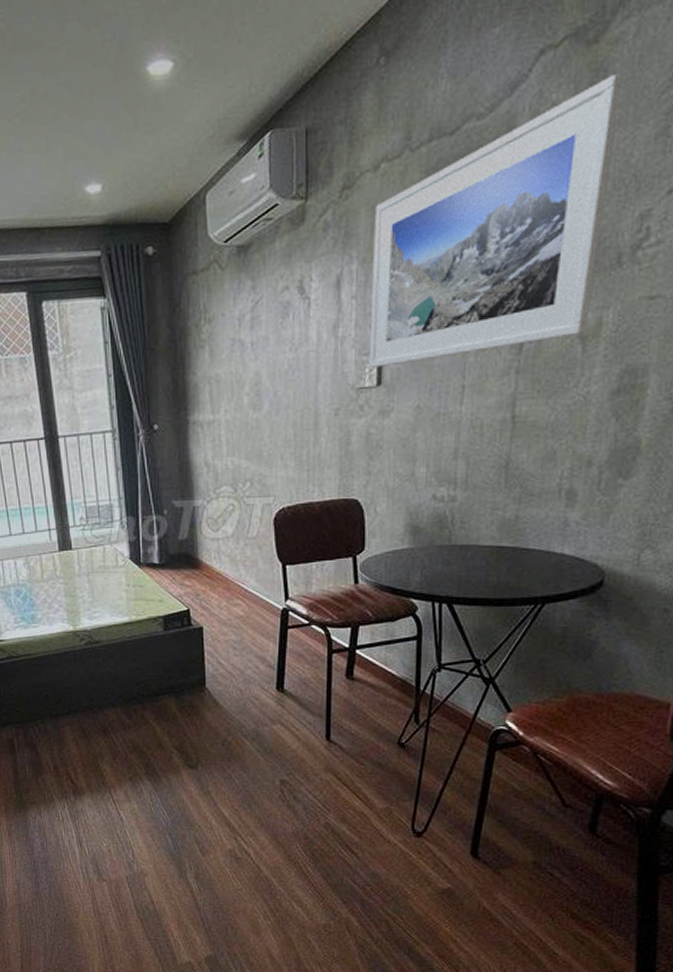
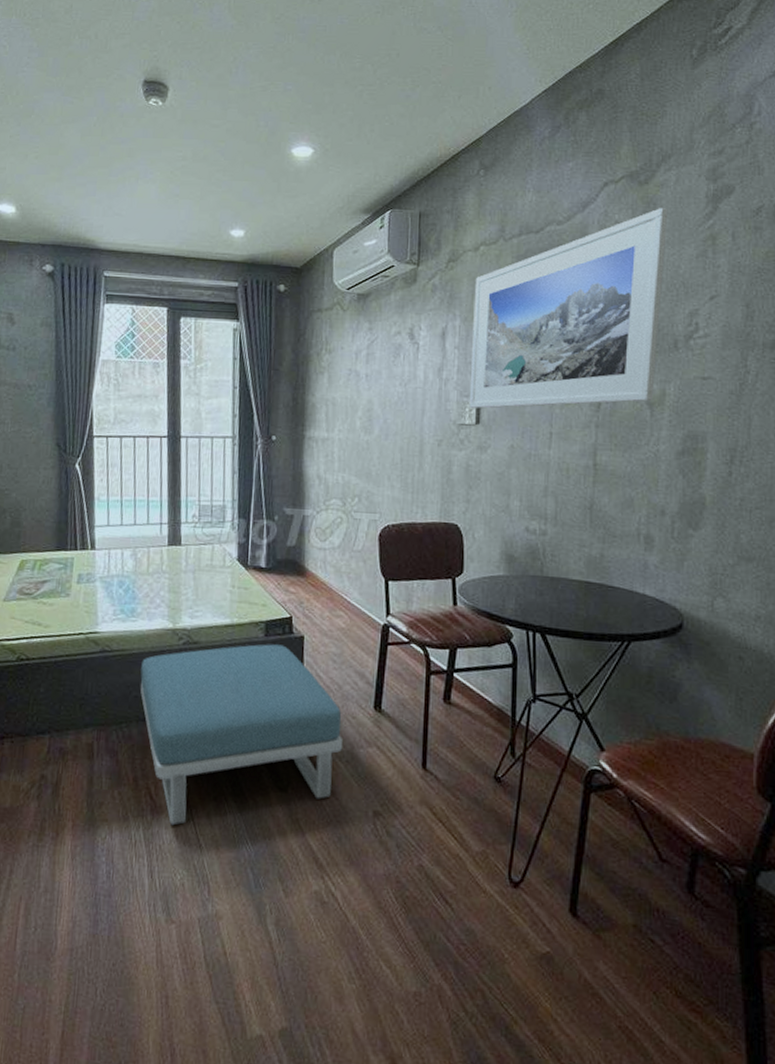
footstool: none [48,637,247,804] -> present [140,644,342,826]

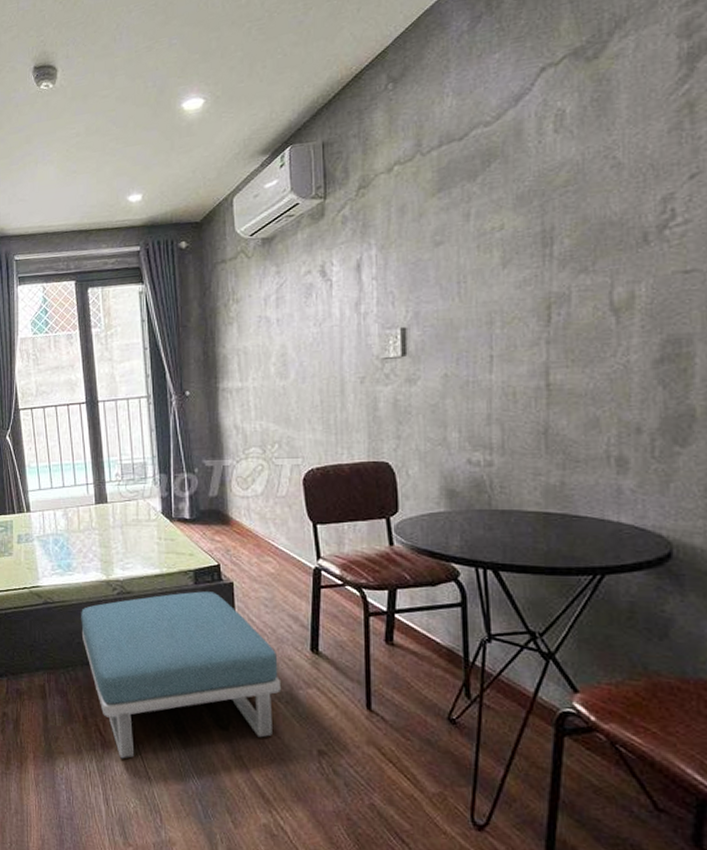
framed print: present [469,207,668,409] -> none [390,81,627,341]

